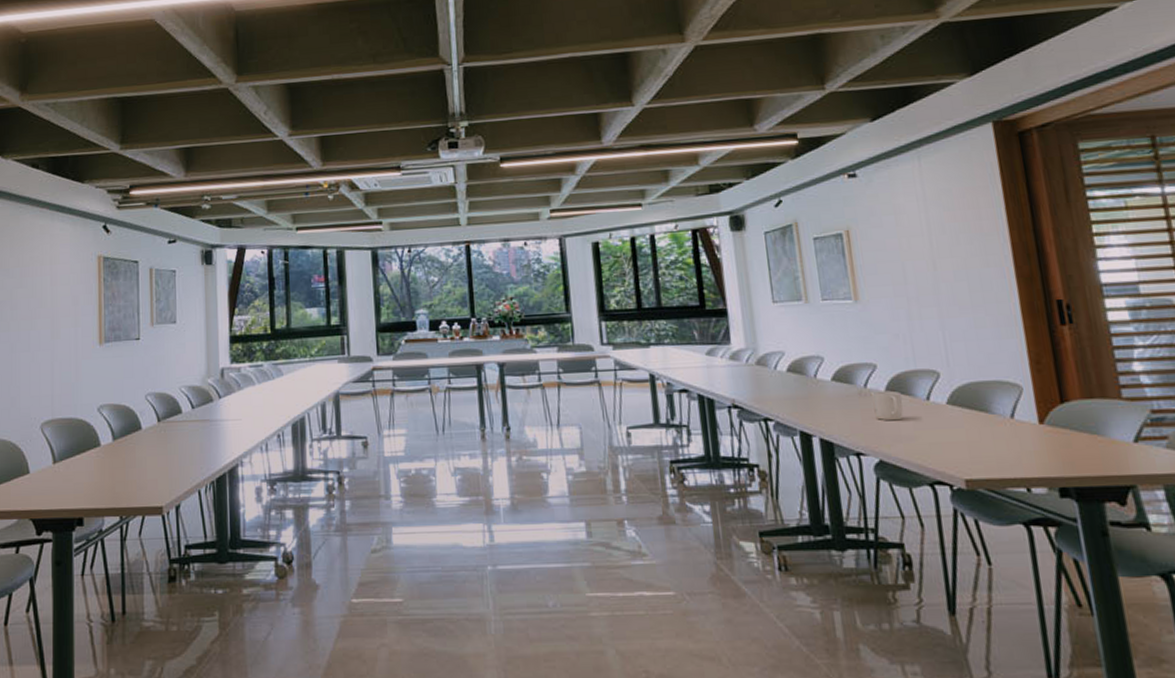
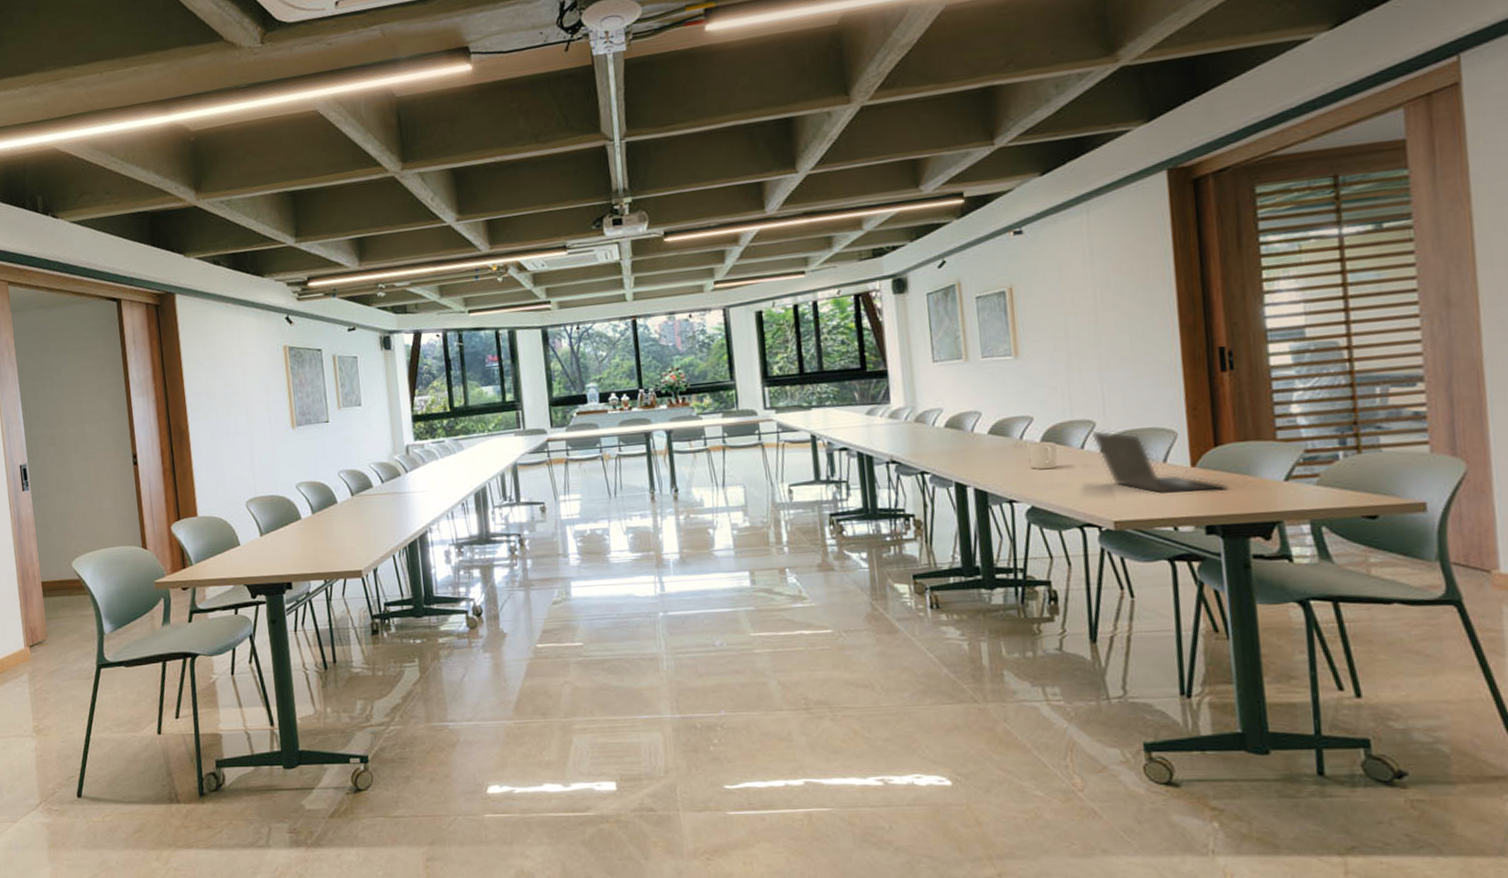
laptop: none [936,381,1078,454] -> present [1091,430,1228,496]

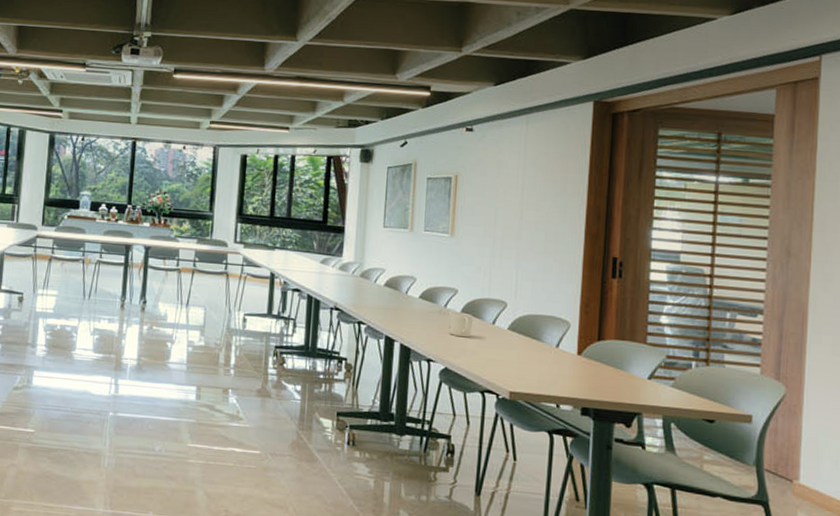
laptop: present [1091,430,1228,496] -> none [502,310,603,381]

